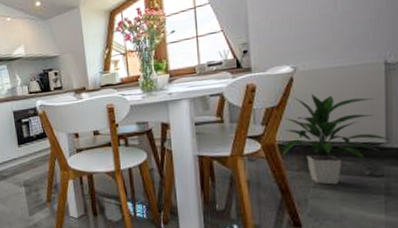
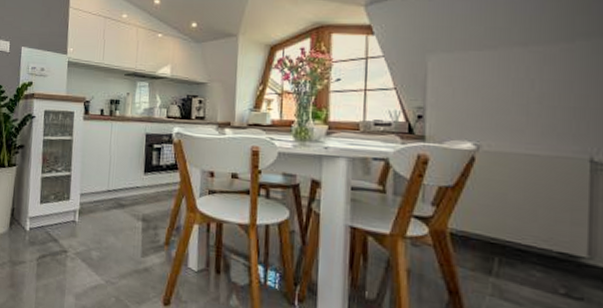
indoor plant: present [281,93,390,185] -> none [453,179,594,298]

